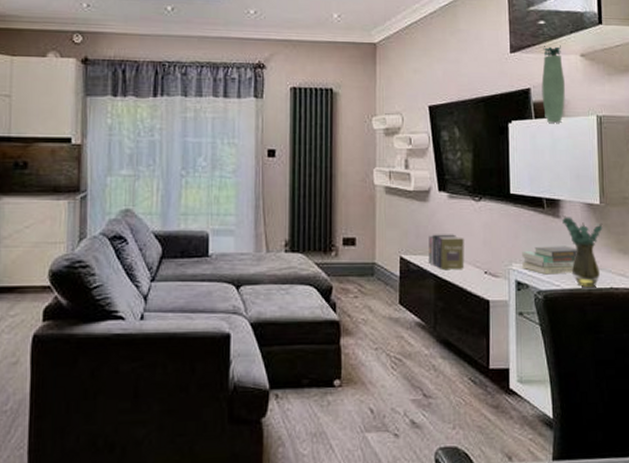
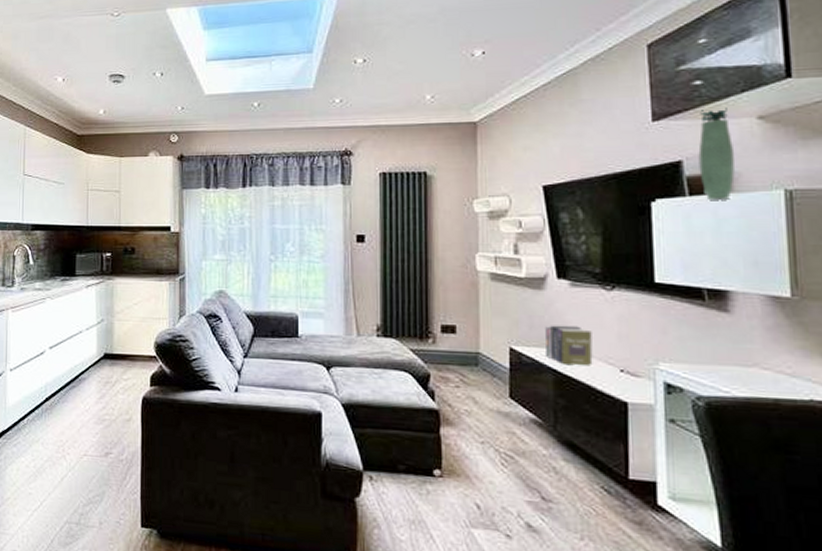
books: present [521,246,577,275] -> none [672,344,756,379]
vase: present [562,214,603,287] -> none [732,308,797,397]

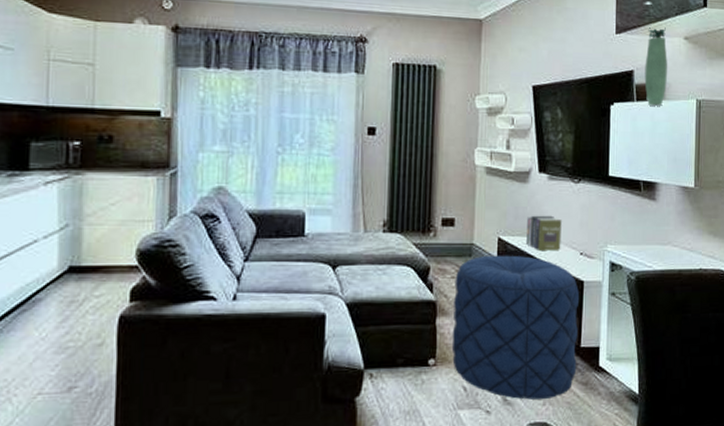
pouf: none [459,365,625,533] -> present [451,255,580,400]

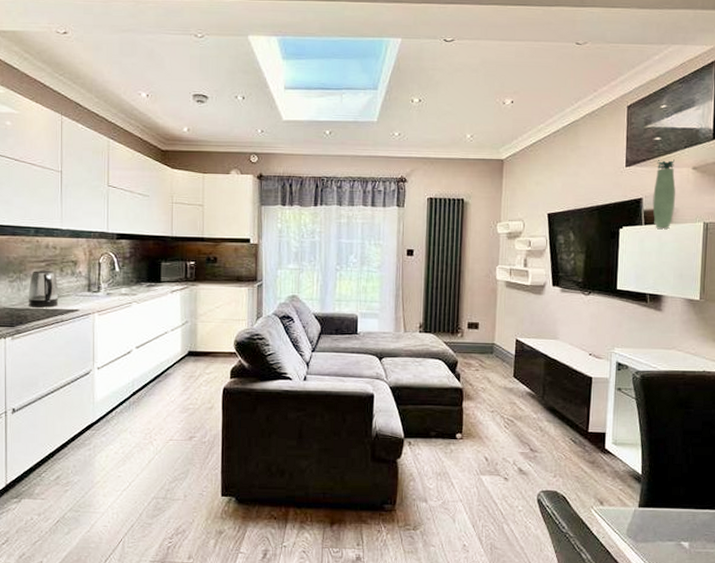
pouf: present [451,255,580,400] -> none [475,353,588,472]
books: present [526,215,562,252] -> none [541,321,573,352]

